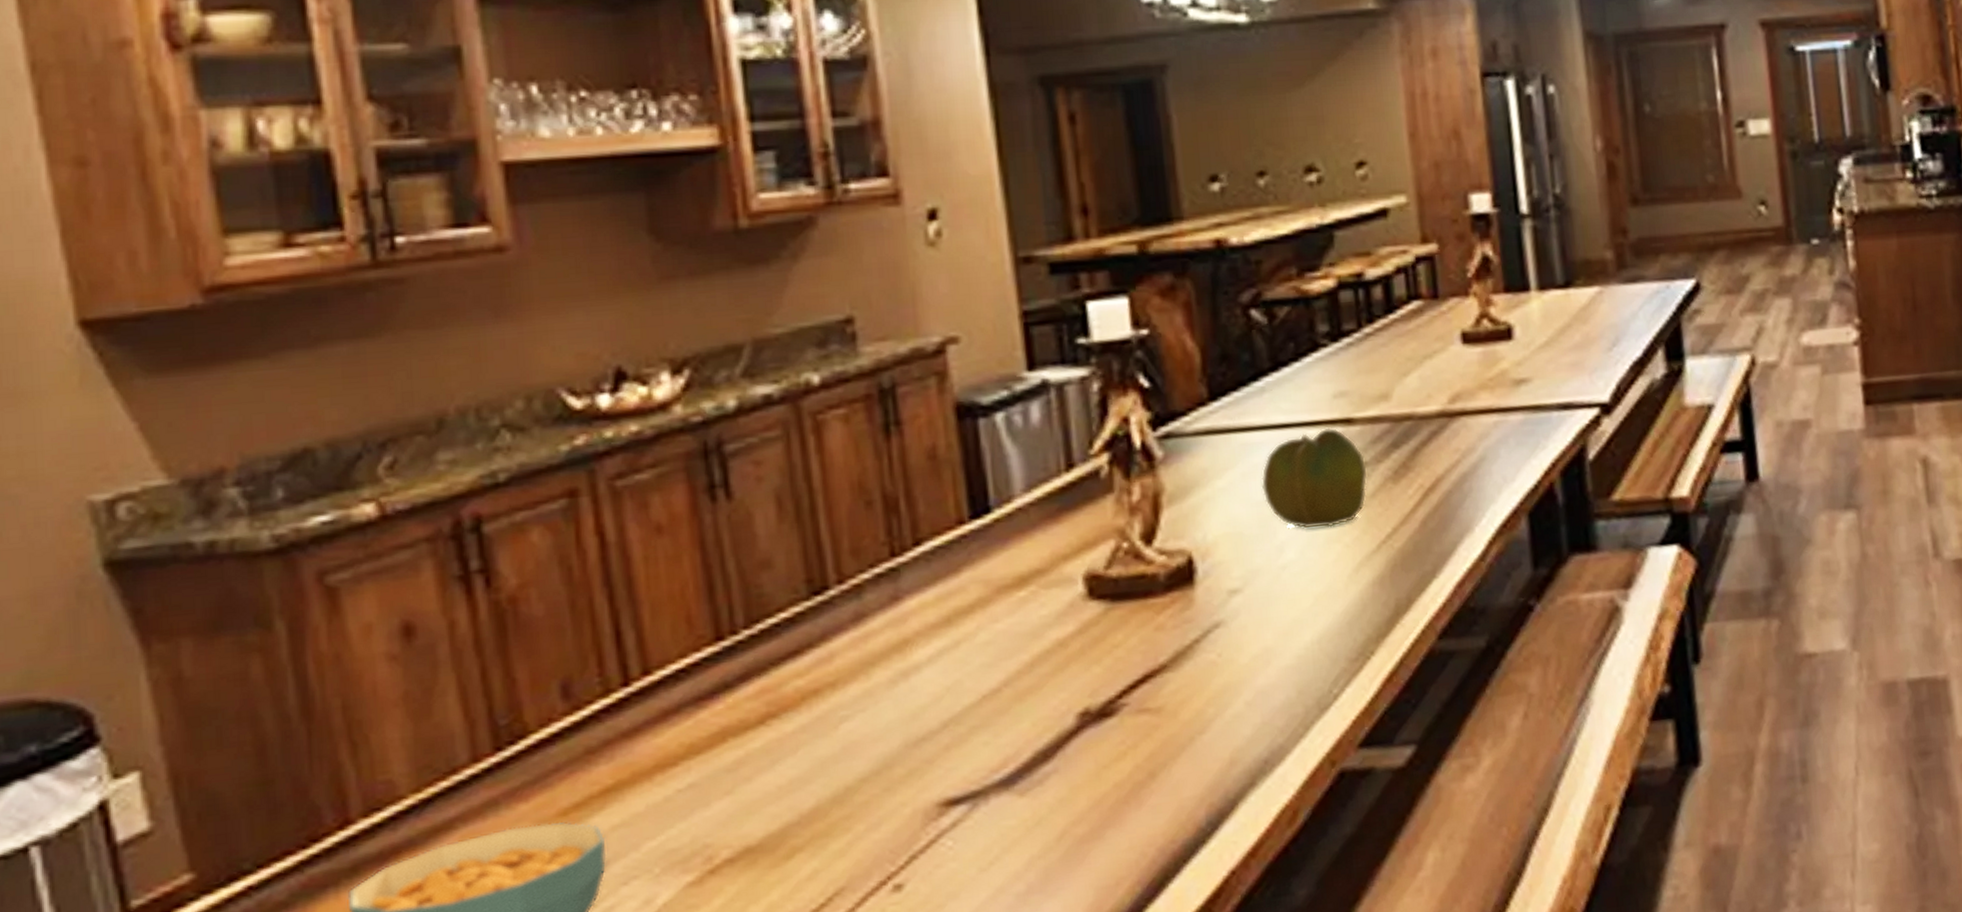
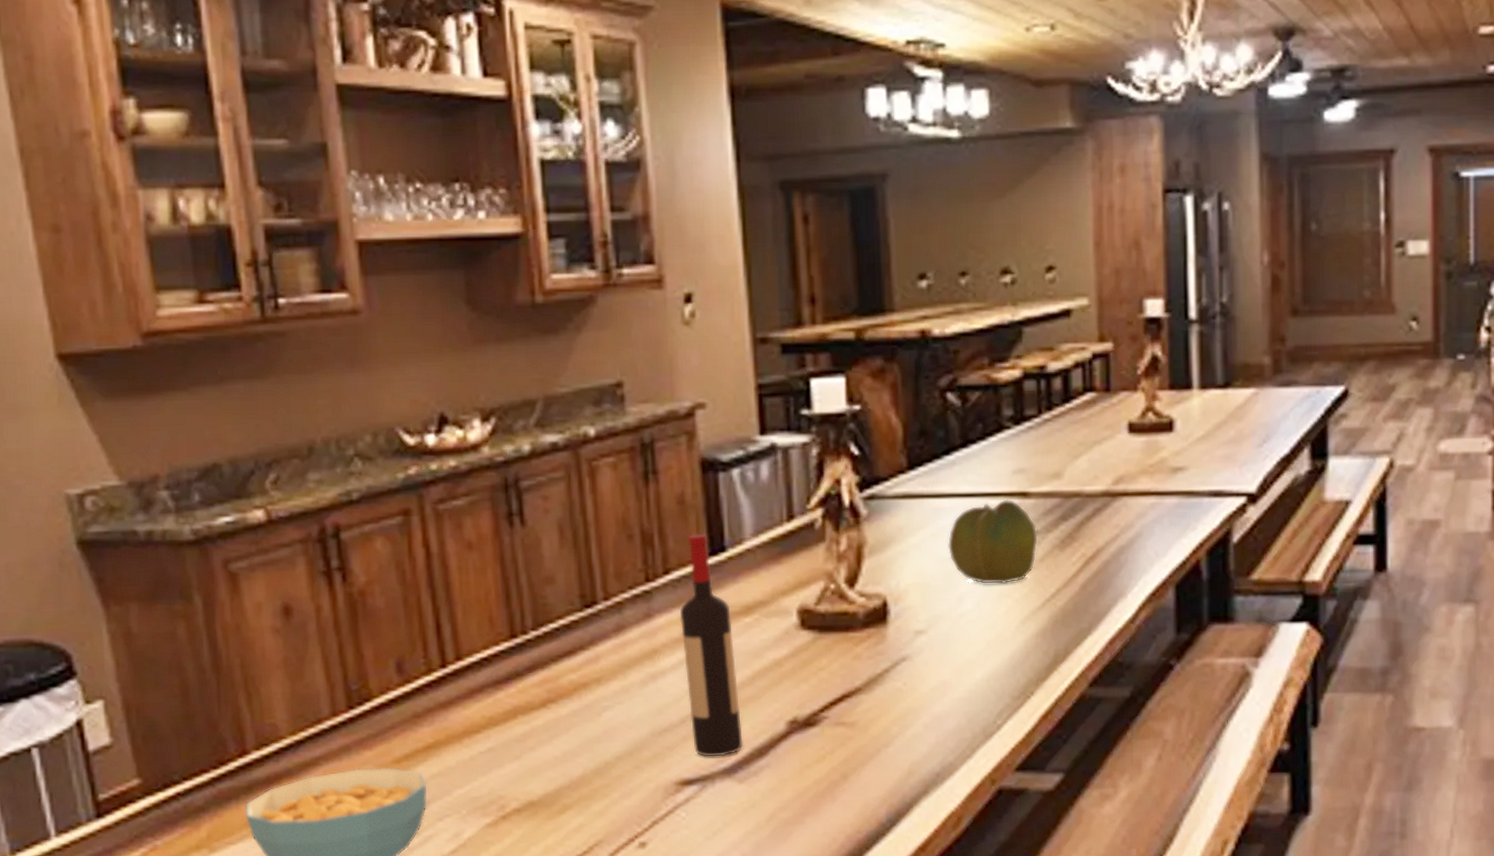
wine bottle: none [935,492,1023,768] -> present [679,533,743,757]

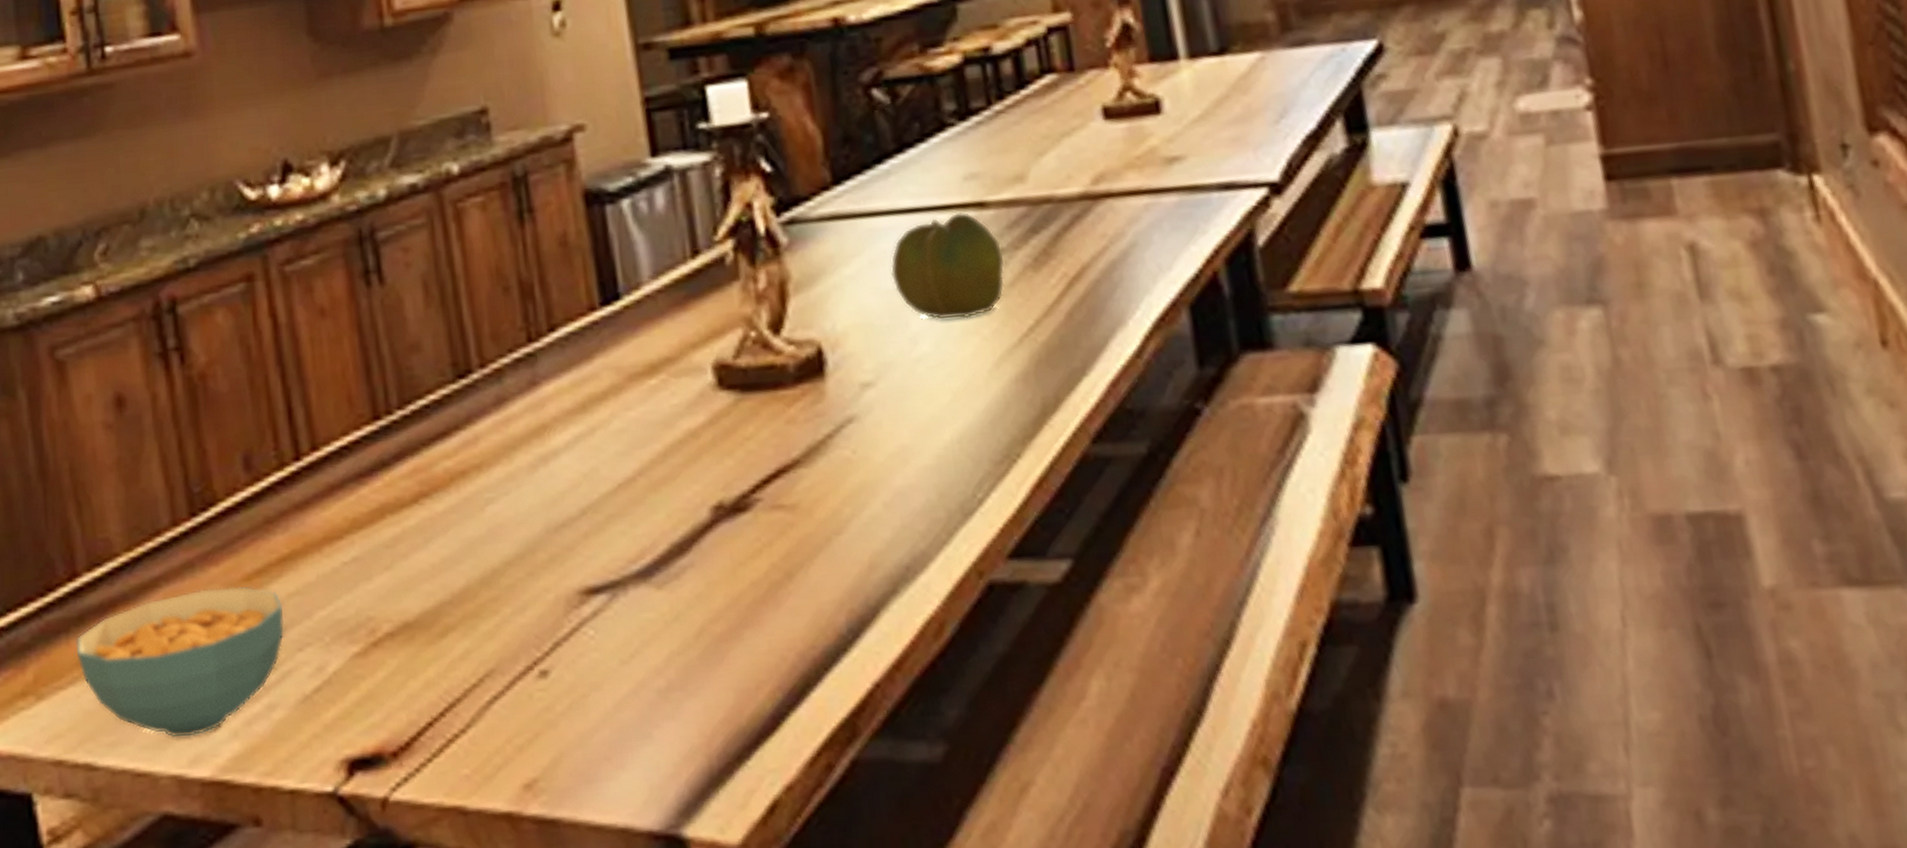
wine bottle: present [679,533,743,757] -> none [569,279,659,558]

